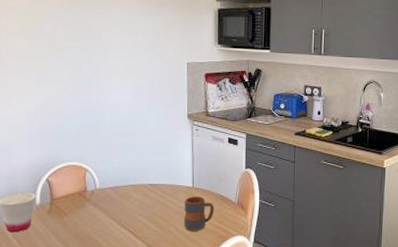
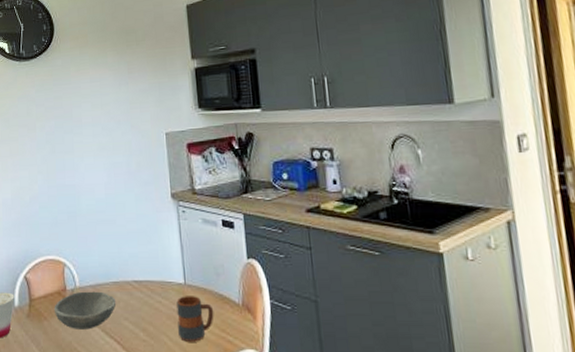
bowl: none [74,192,133,223] -> present [54,291,117,330]

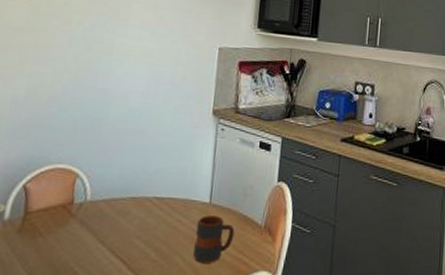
bowl: present [54,291,117,330] -> none [53,205,131,248]

